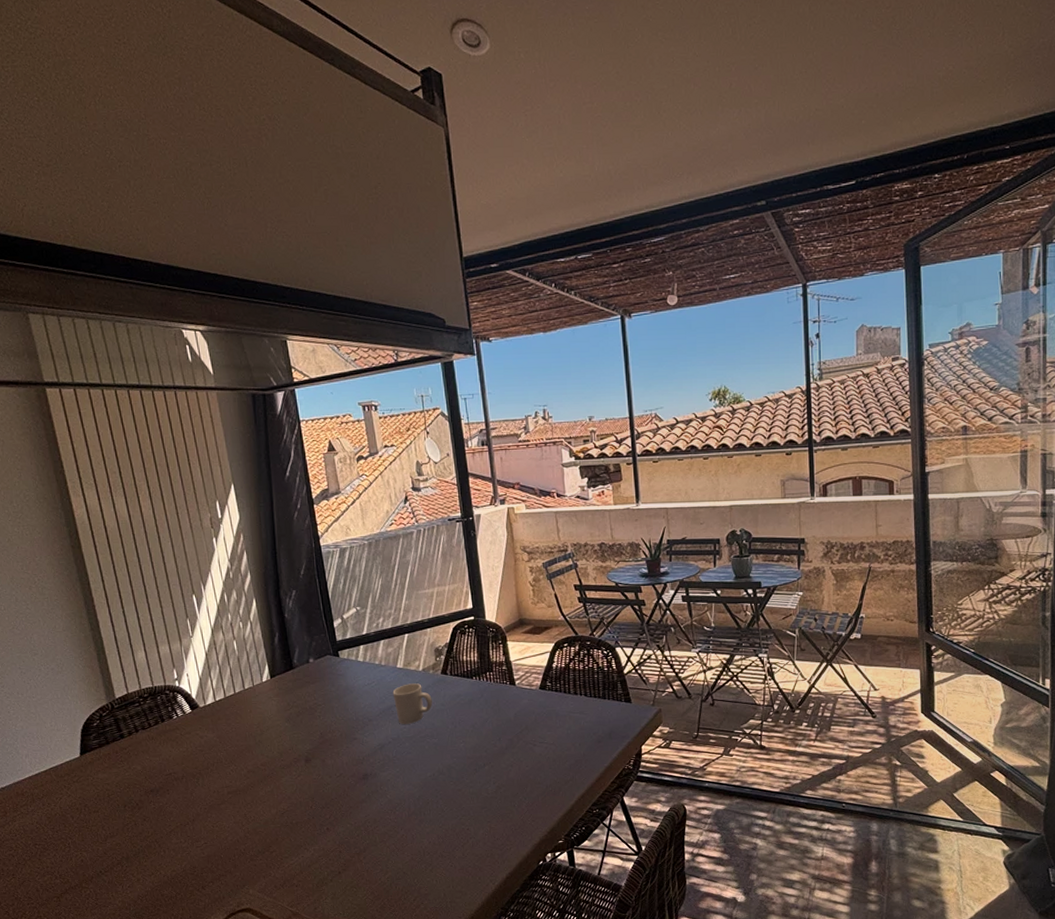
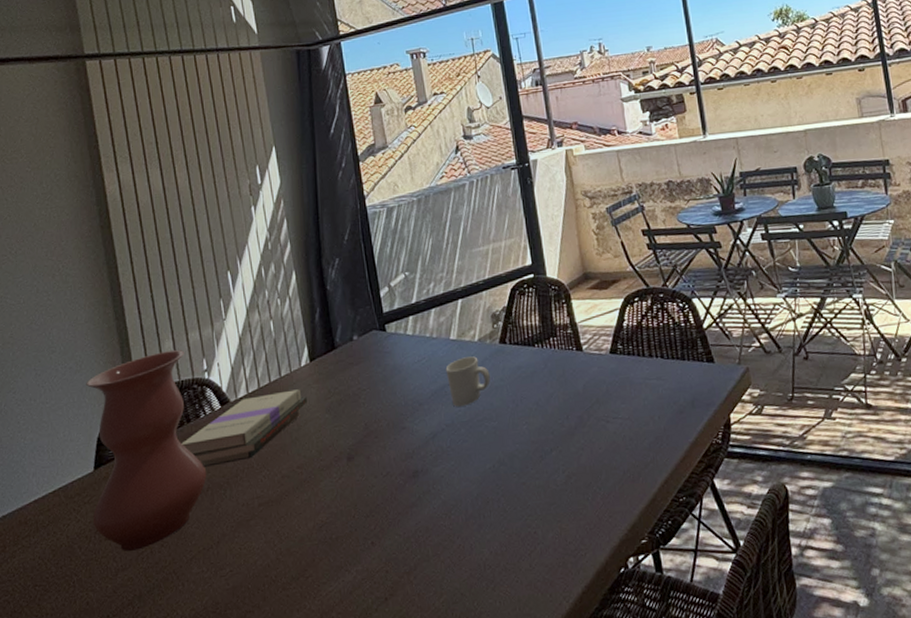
vase: none [67,660,181,822] -> present [86,350,206,551]
books: none [157,701,269,759] -> present [181,389,307,467]

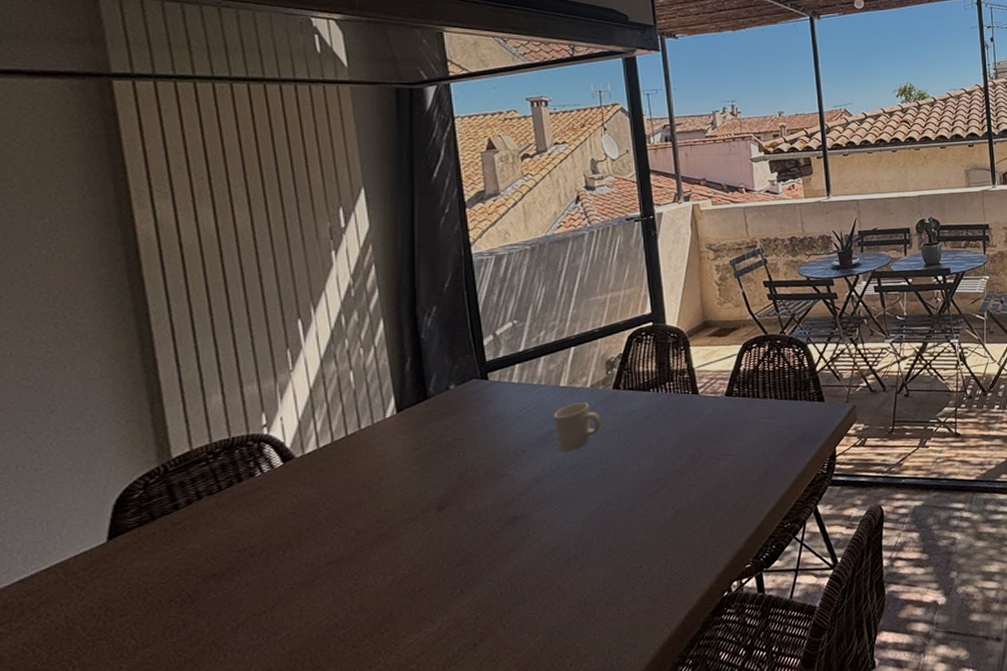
vase: present [86,350,206,551] -> none [99,404,260,627]
books: present [181,389,307,467] -> none [229,441,392,529]

